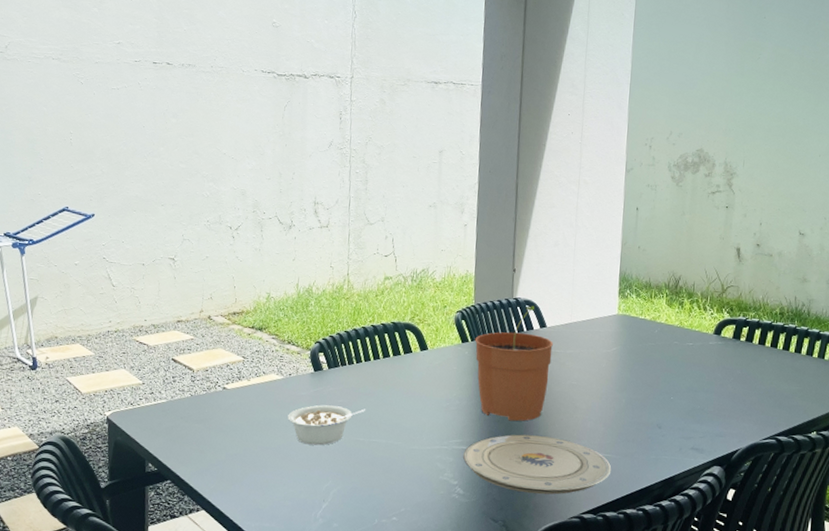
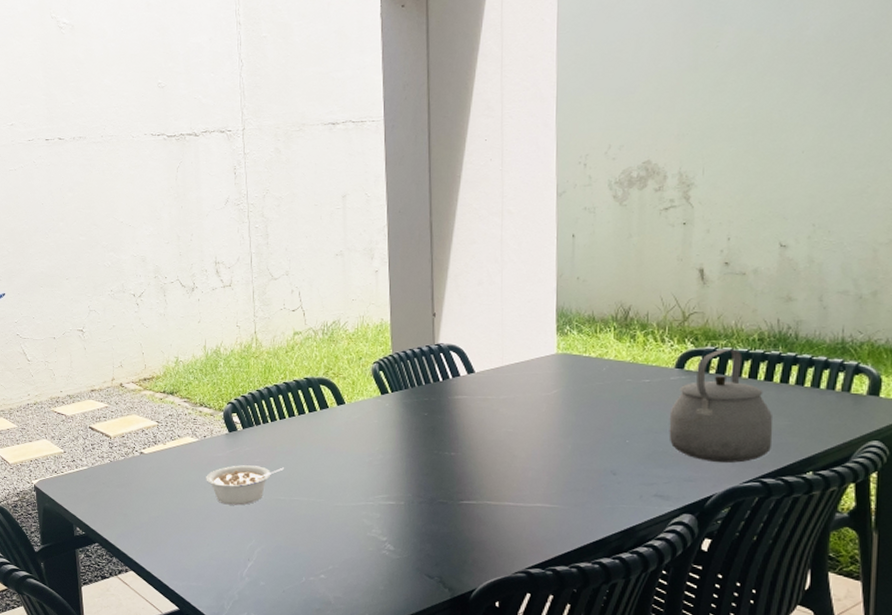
plate: present [463,434,612,495] -> none [391,486,560,549]
plant pot: present [475,306,553,422] -> none [395,351,483,474]
tea kettle: none [706,320,788,422] -> present [669,349,773,463]

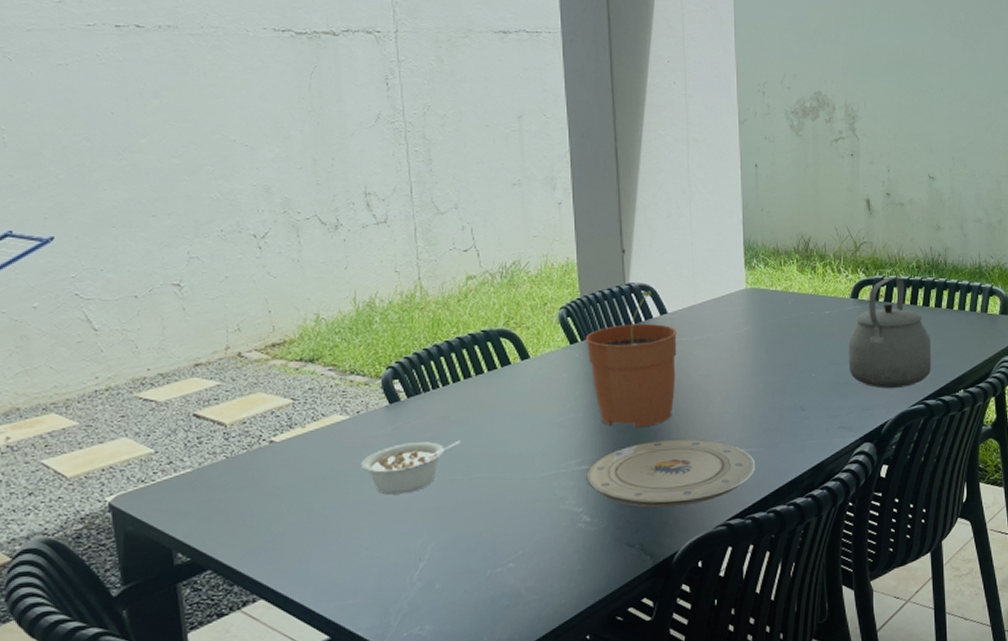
plate: none [391,486,560,549] -> present [586,438,756,508]
plant pot: none [395,351,483,474] -> present [585,291,677,428]

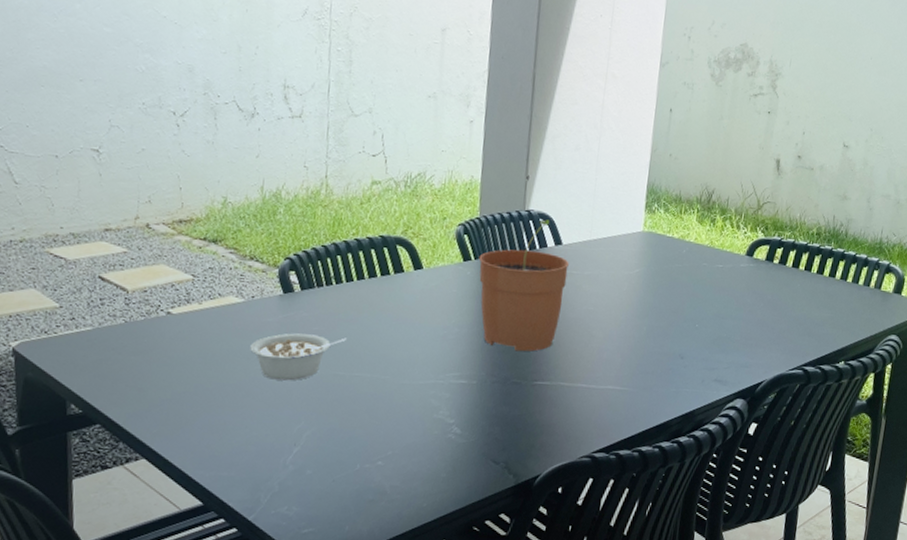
plate: present [586,438,756,508] -> none [461,366,628,433]
tea kettle: present [848,277,932,388] -> none [733,240,820,351]

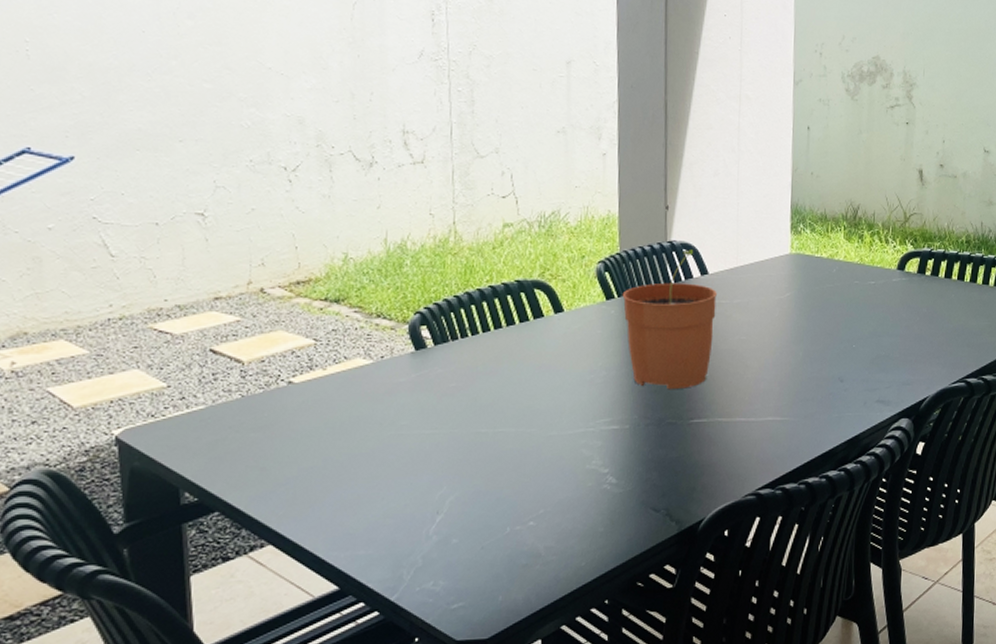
legume: present [250,333,346,381] -> none [382,392,486,444]

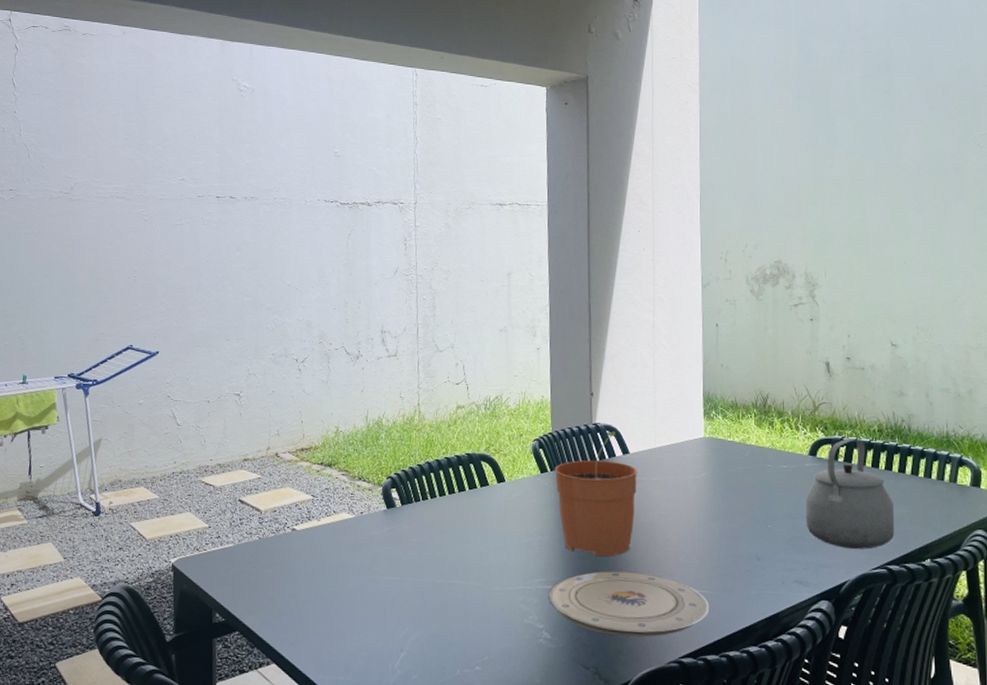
plate: none [614,403,790,473] -> present [549,570,710,637]
tea kettle: none [890,251,976,364] -> present [805,438,895,549]

